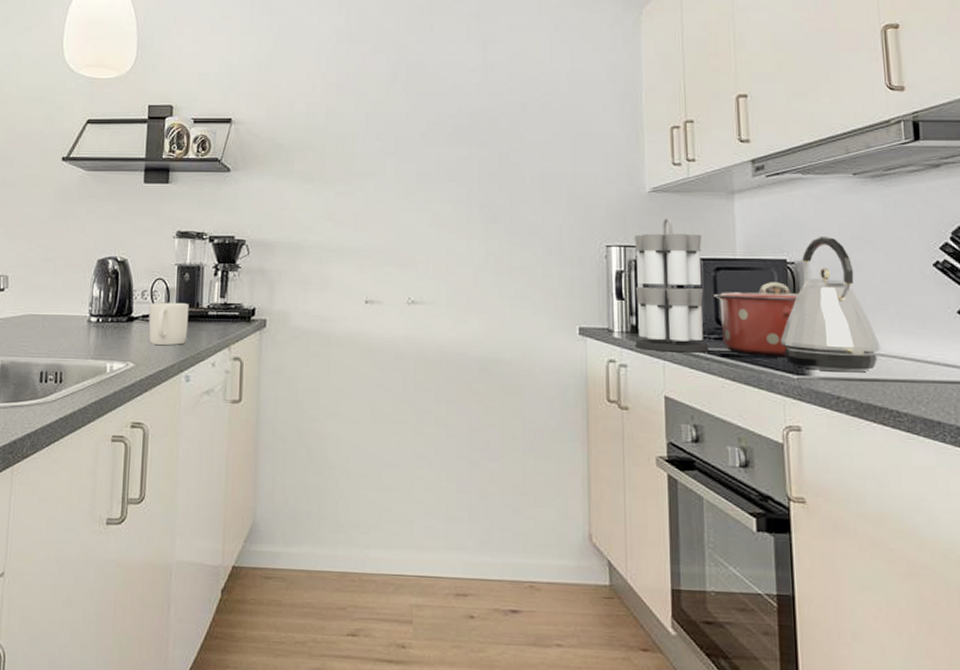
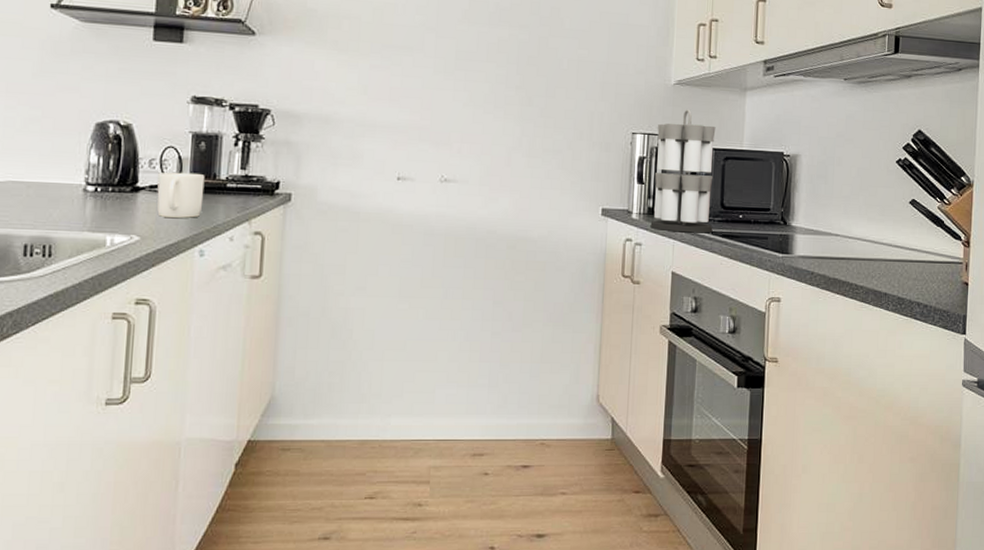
casserole: present [714,282,798,357] -> none [721,172,790,238]
kettle: present [779,236,881,373] -> none [771,132,849,252]

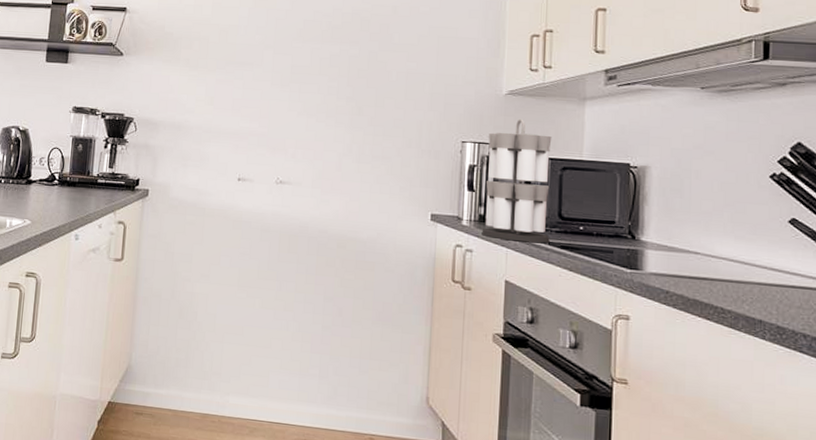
mug: present [156,172,205,219] -> none [44,169,81,208]

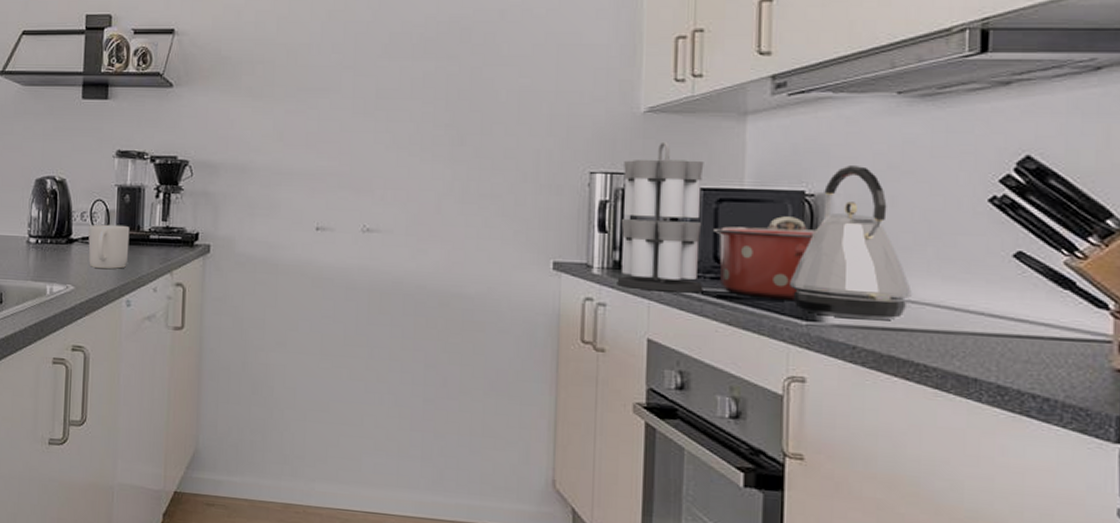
mug: none [44,169,81,208] -> present [88,224,130,269]
casserole: none [559,183,638,252] -> present [713,216,816,300]
kettle: none [616,143,712,271] -> present [788,164,912,321]

